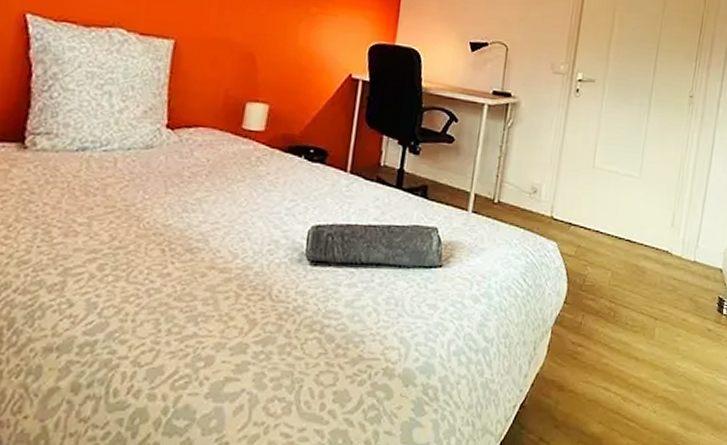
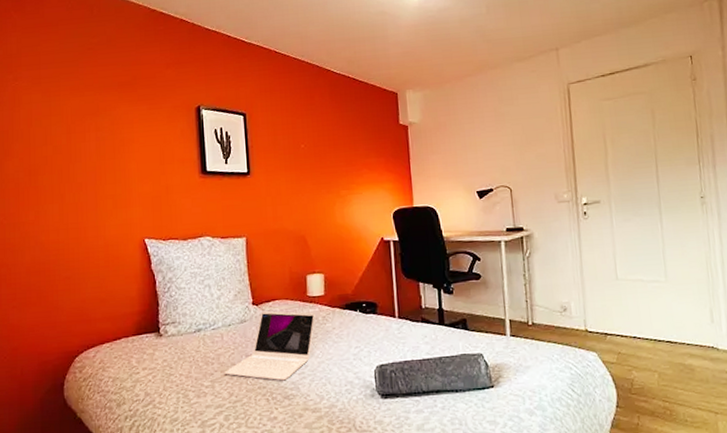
laptop: none [109,137,248,230] -> present [224,310,315,381]

